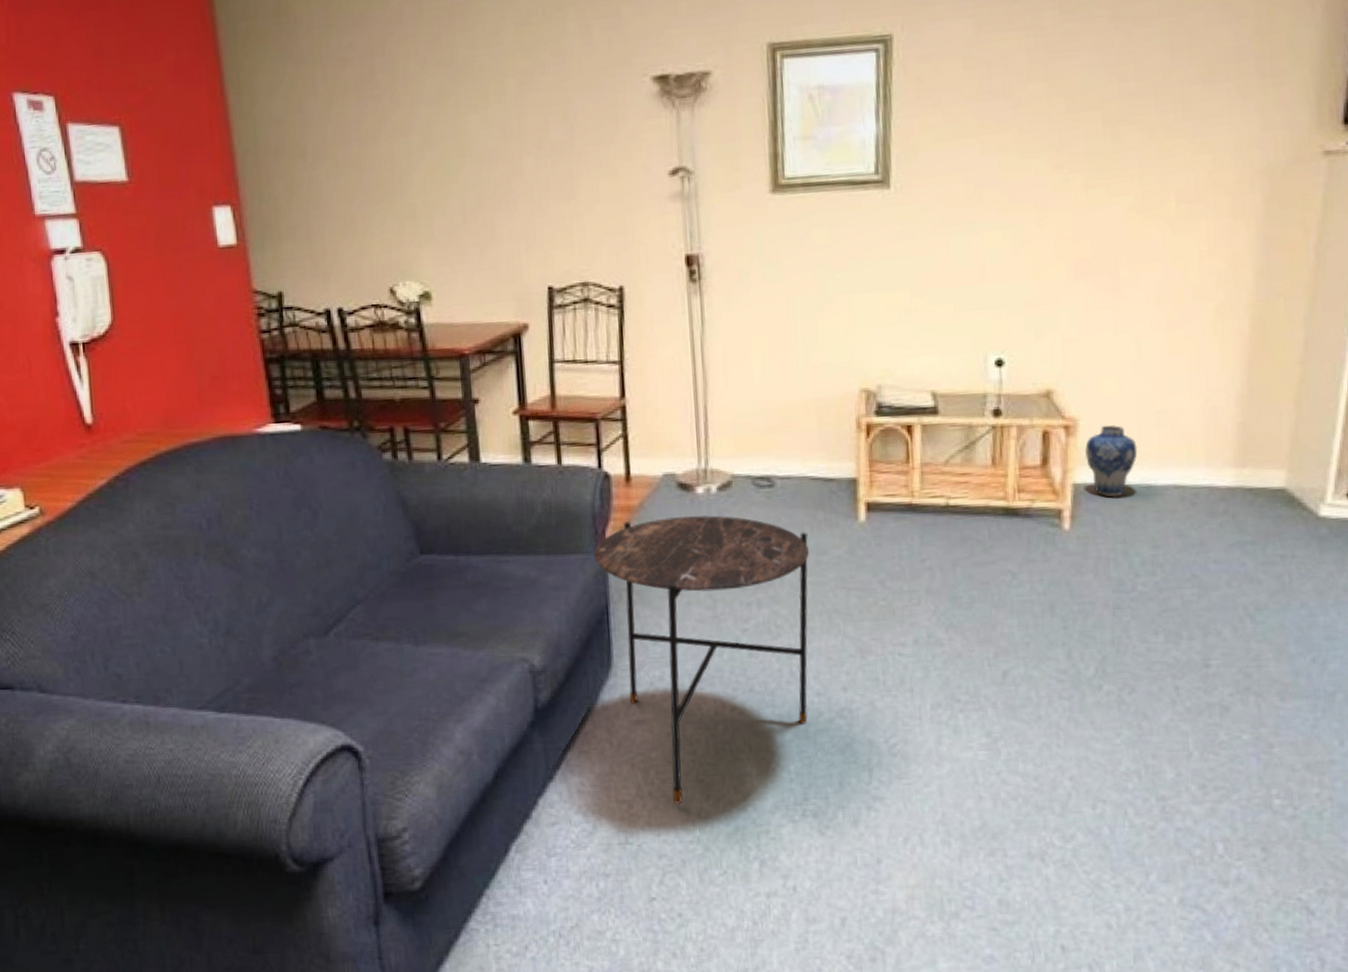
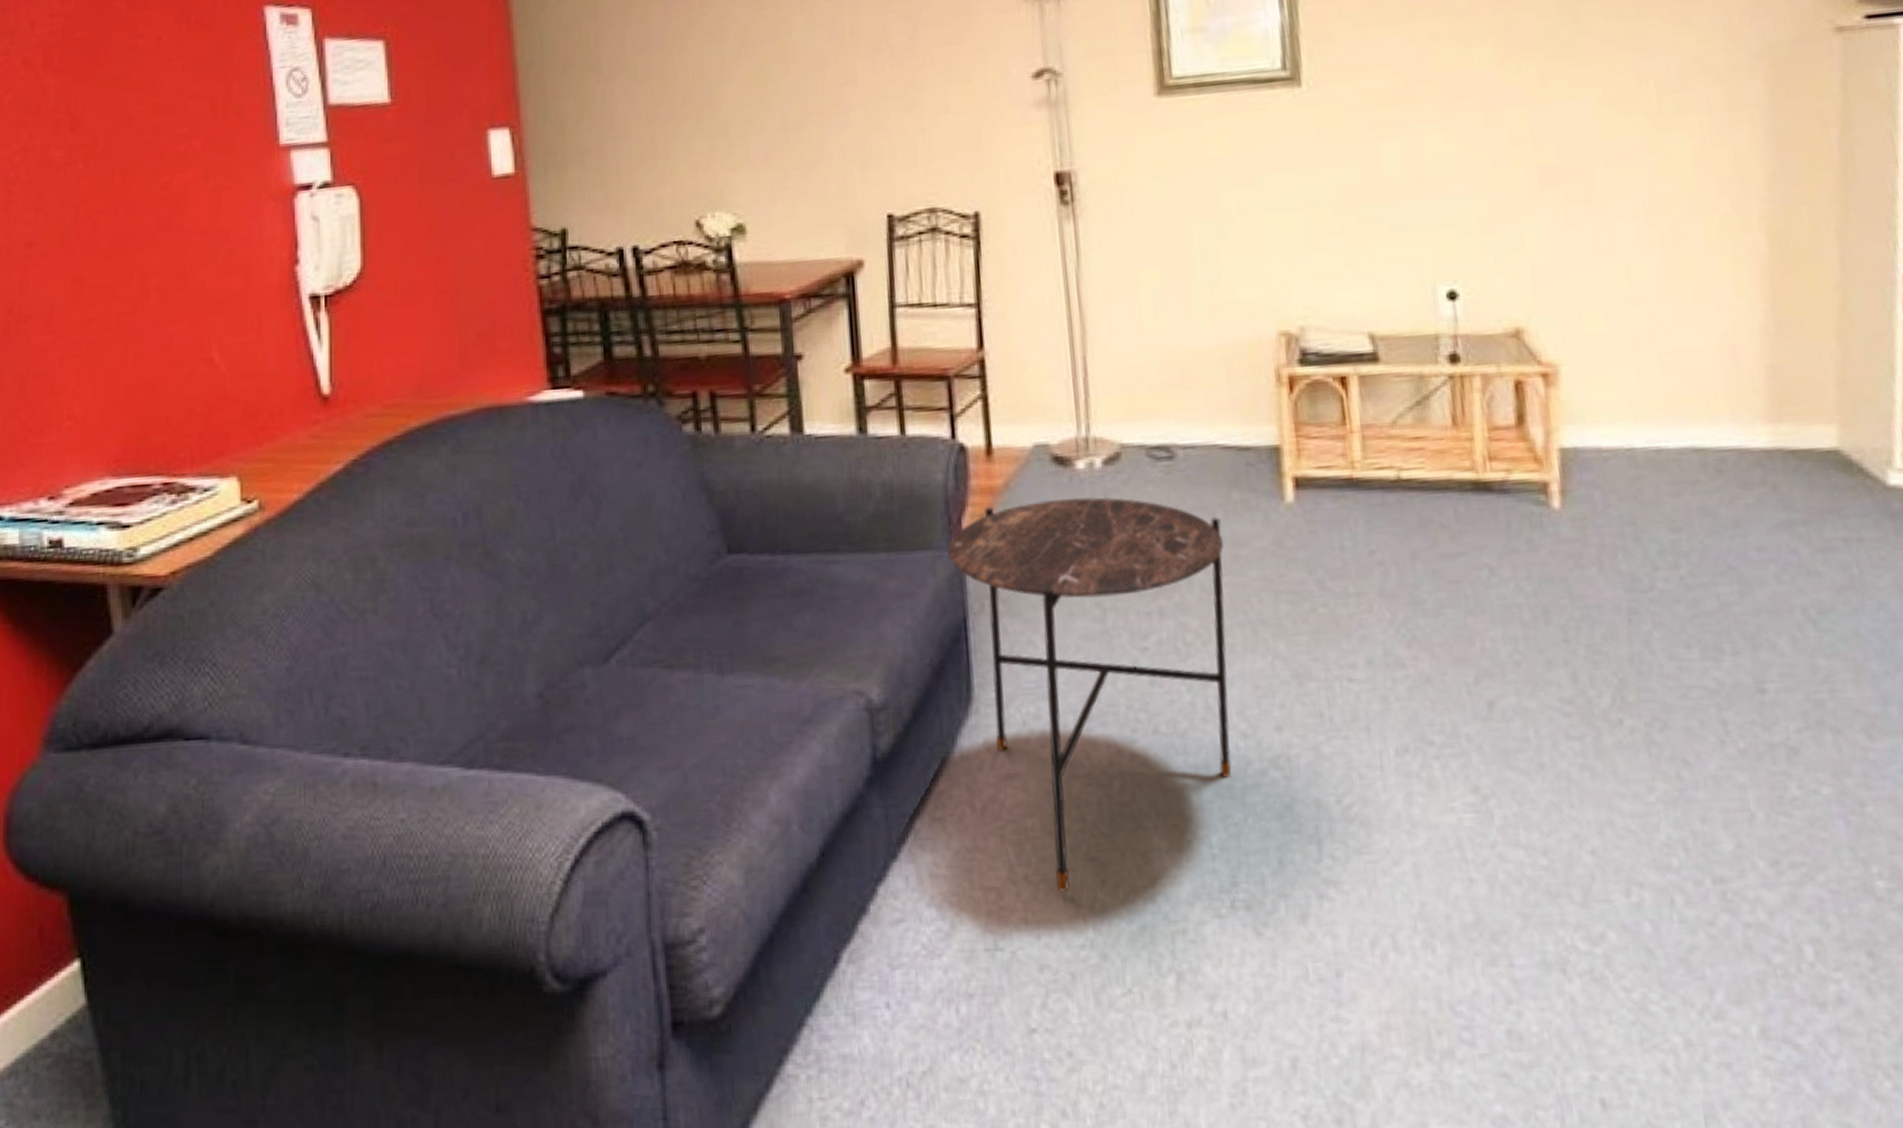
vase: present [1084,424,1138,497] -> none [1570,370,1640,465]

